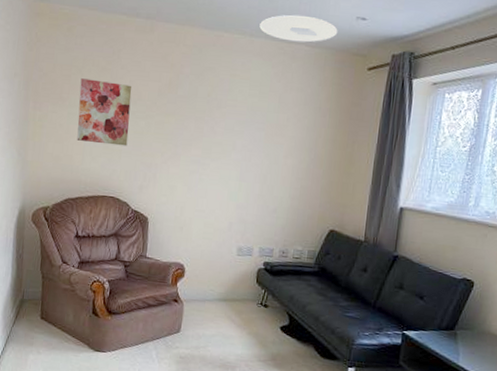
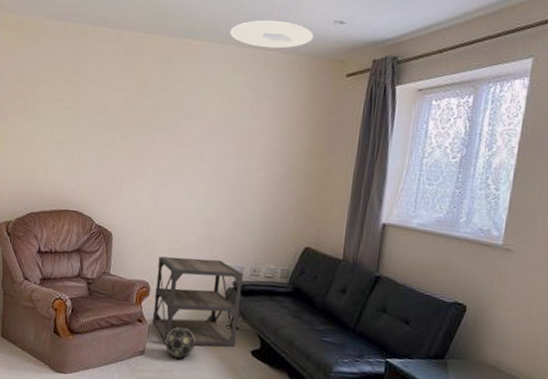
wall art: present [77,78,132,146] -> none [40,89,97,159]
side table: none [187,239,273,324] -> present [152,256,244,347]
decorative ball: none [199,305,229,335] -> present [165,326,196,359]

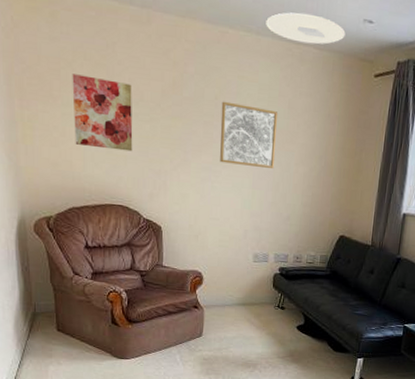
wall art: none [40,89,97,159] -> present [72,74,133,152]
side table: present [152,256,244,347] -> none [207,247,288,326]
decorative ball: present [165,326,196,359] -> none [220,310,249,337]
wall art: none [176,108,238,175] -> present [220,101,277,169]

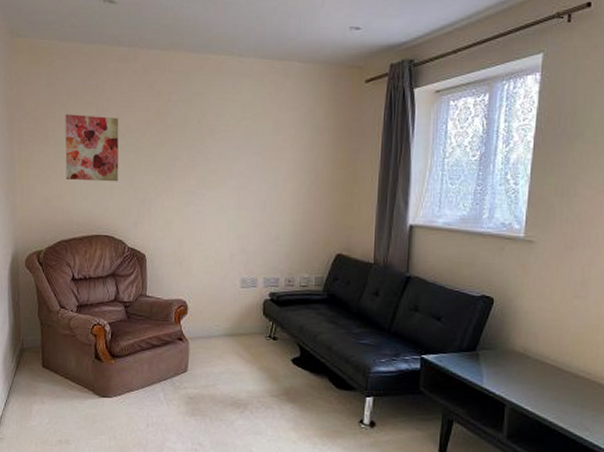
wall art: present [220,101,277,169] -> none [204,124,262,188]
ceiling light: present [266,12,346,45] -> none [248,30,331,58]

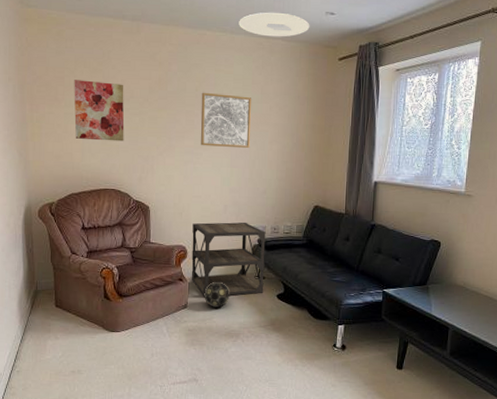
side table: none [192,273,279,359] -> present [191,222,266,297]
wall art: none [204,124,262,188] -> present [200,92,251,149]
decorative ball: none [207,342,237,372] -> present [204,281,231,308]
ceiling light: none [248,30,331,58] -> present [239,12,310,37]

